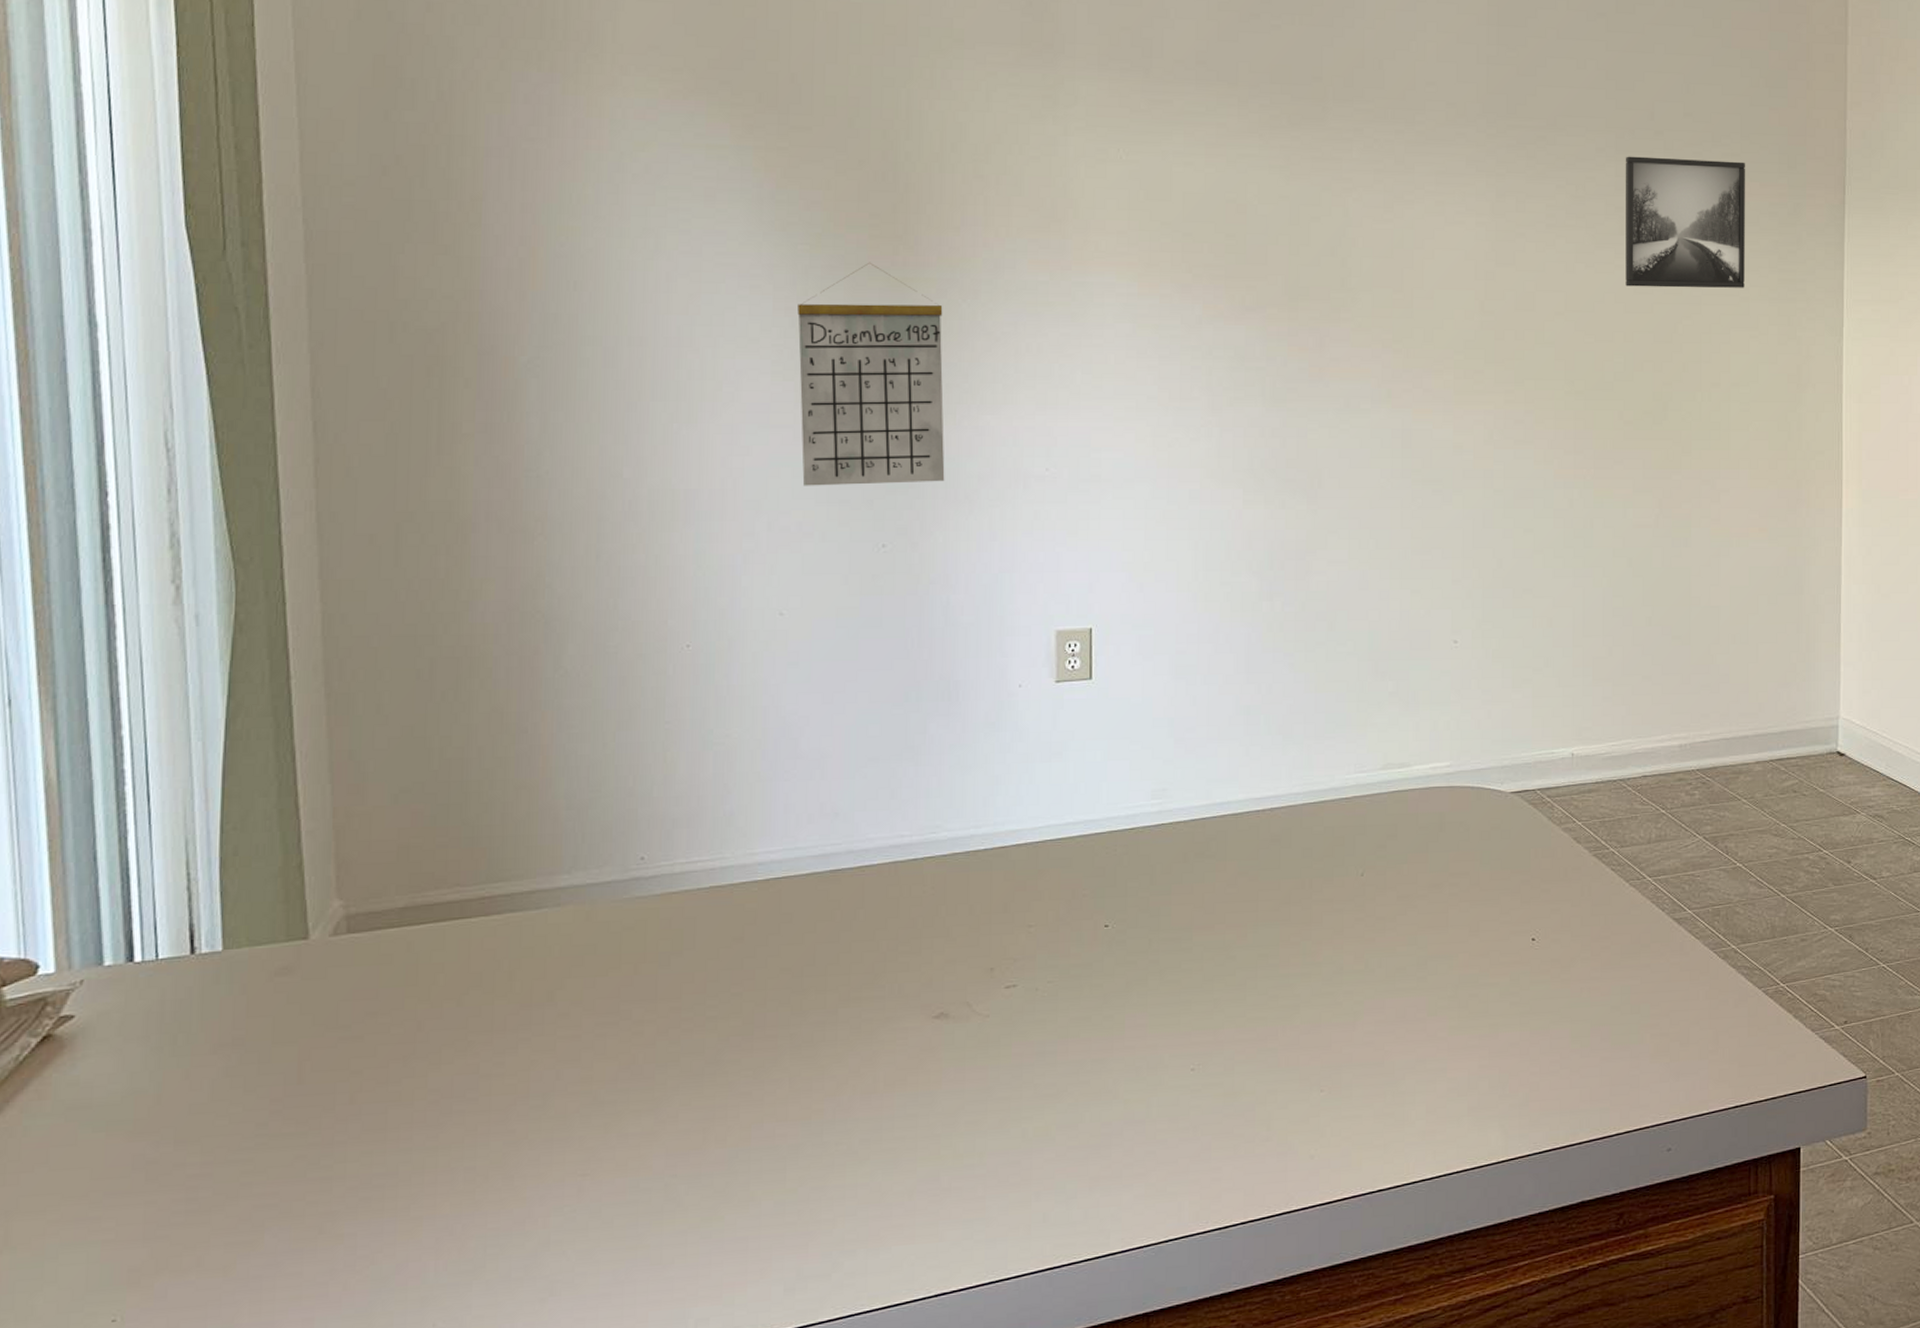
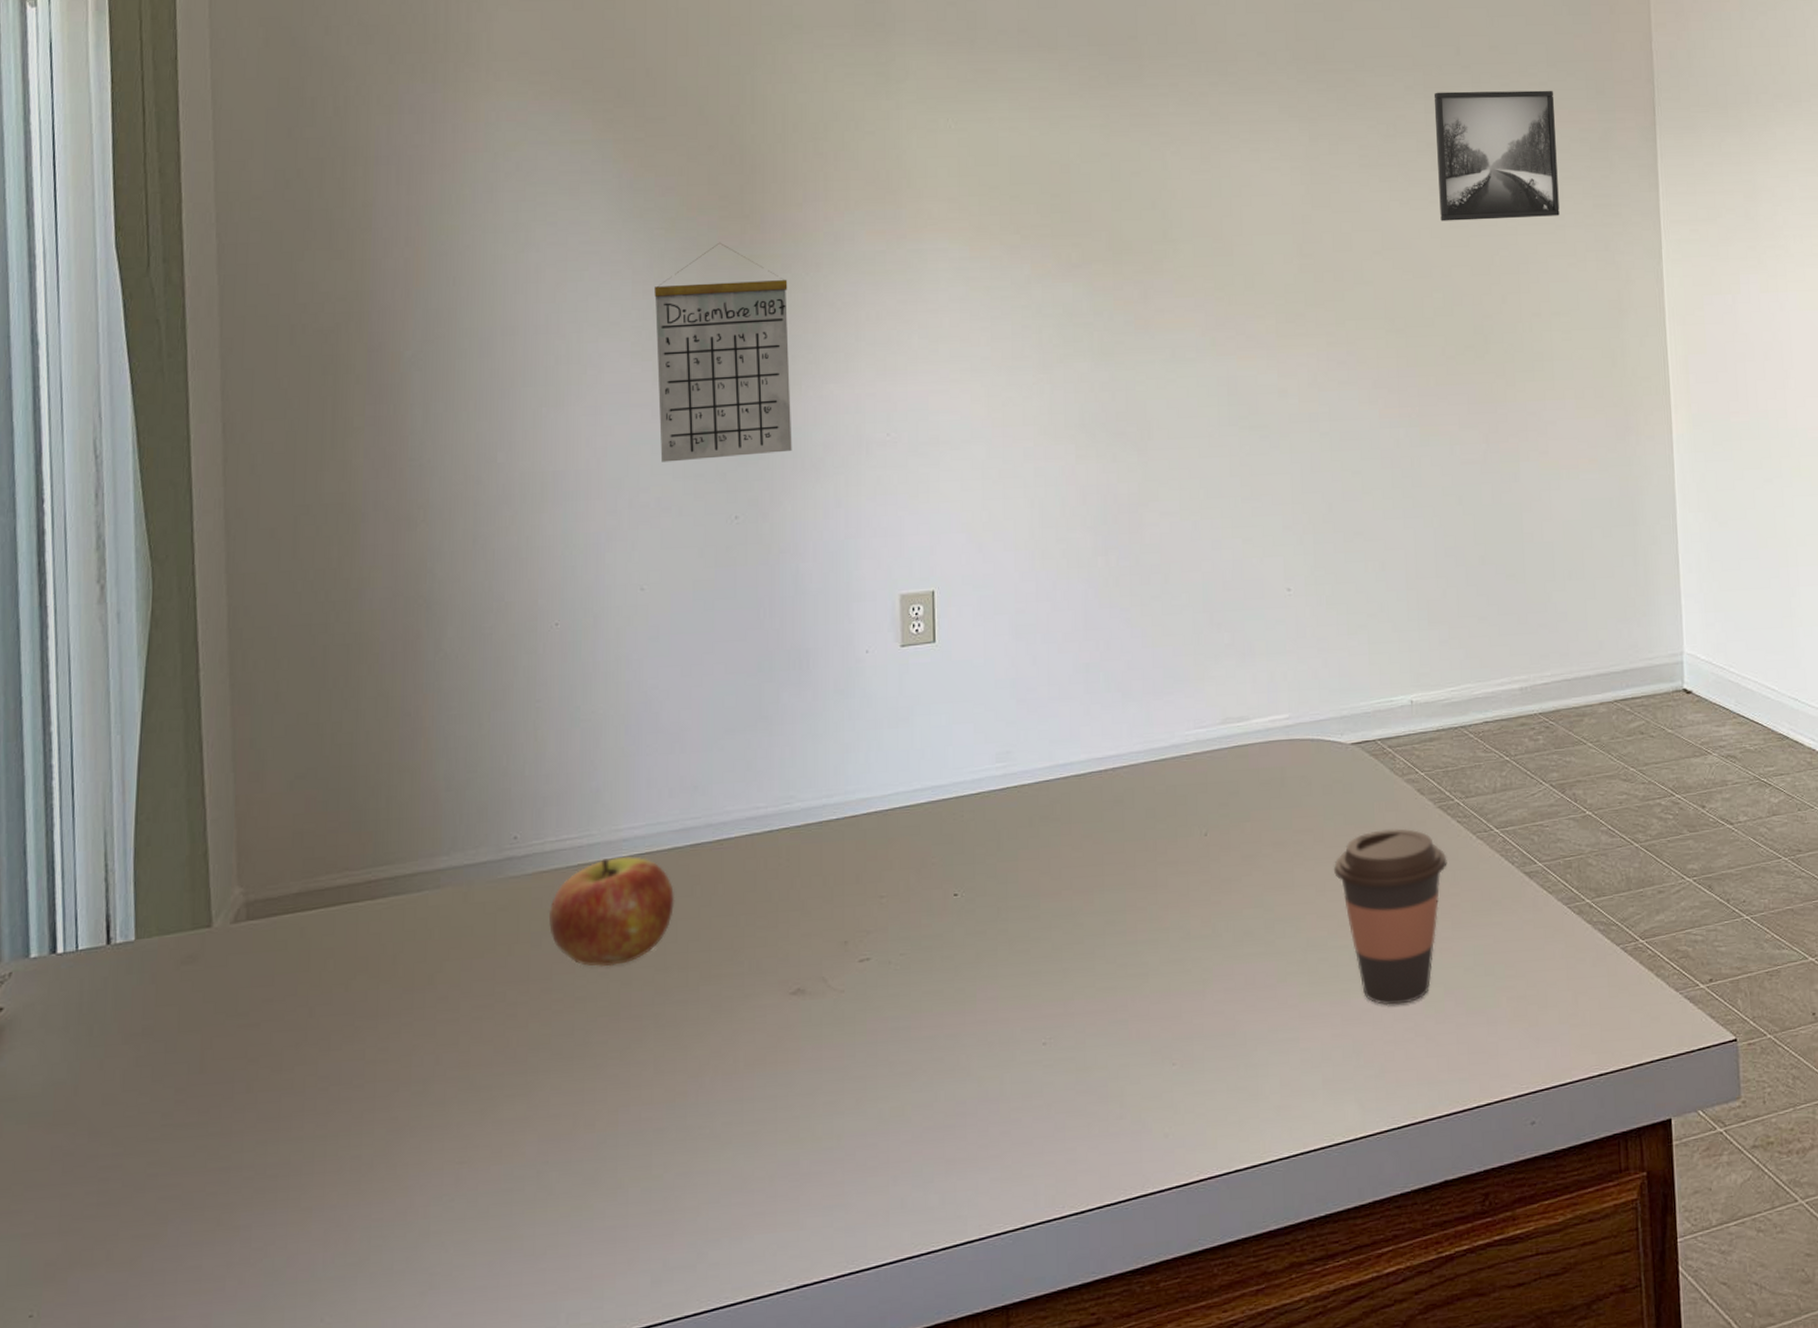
apple: none [677,879,814,988] -> present [548,856,675,967]
coffee cup: none [1488,874,1600,1040] -> present [1334,829,1447,1006]

